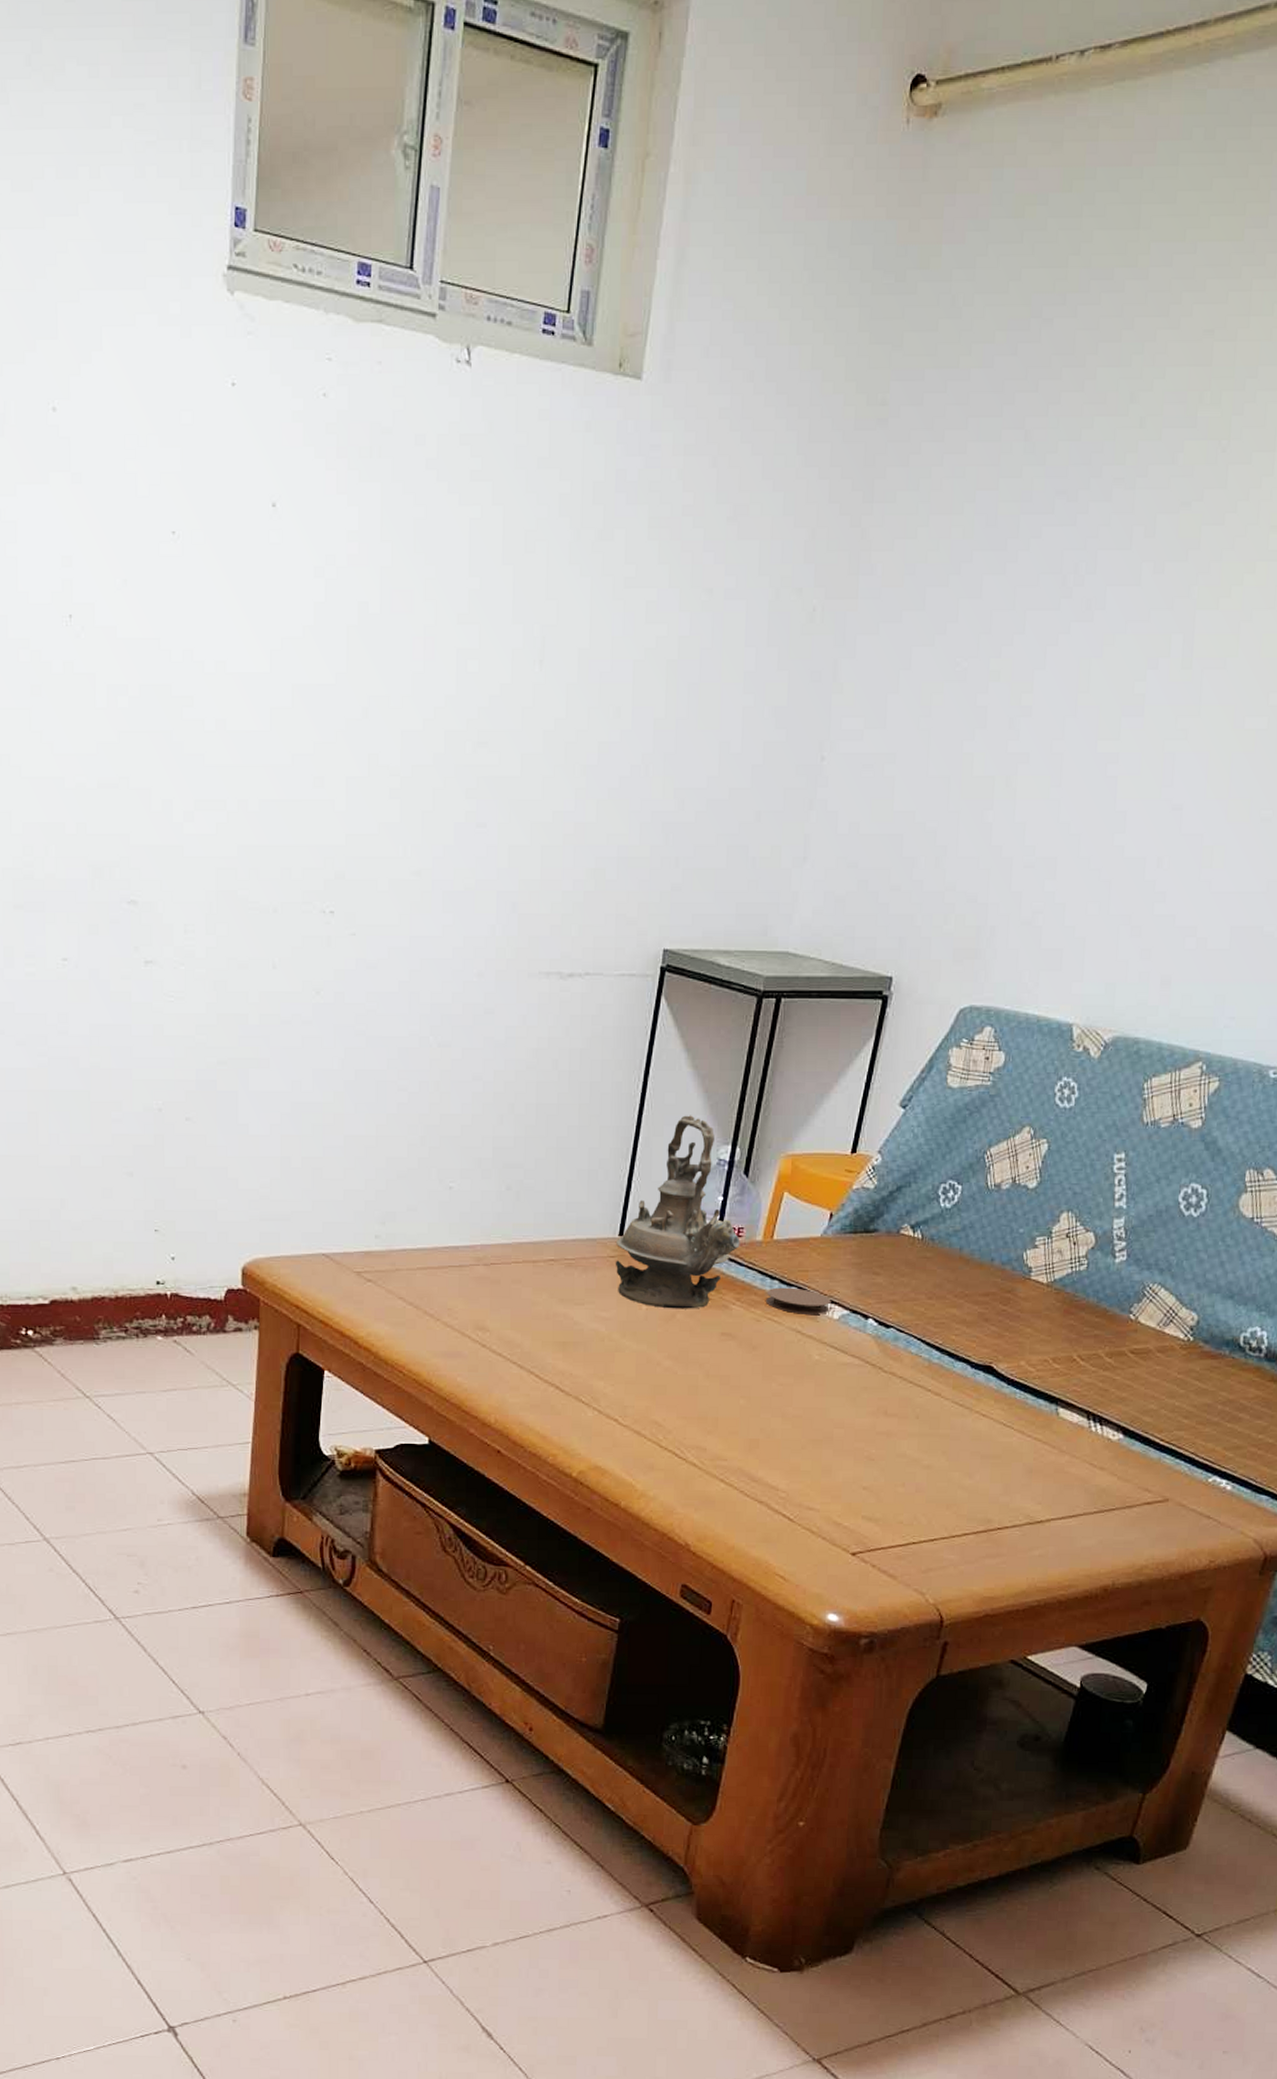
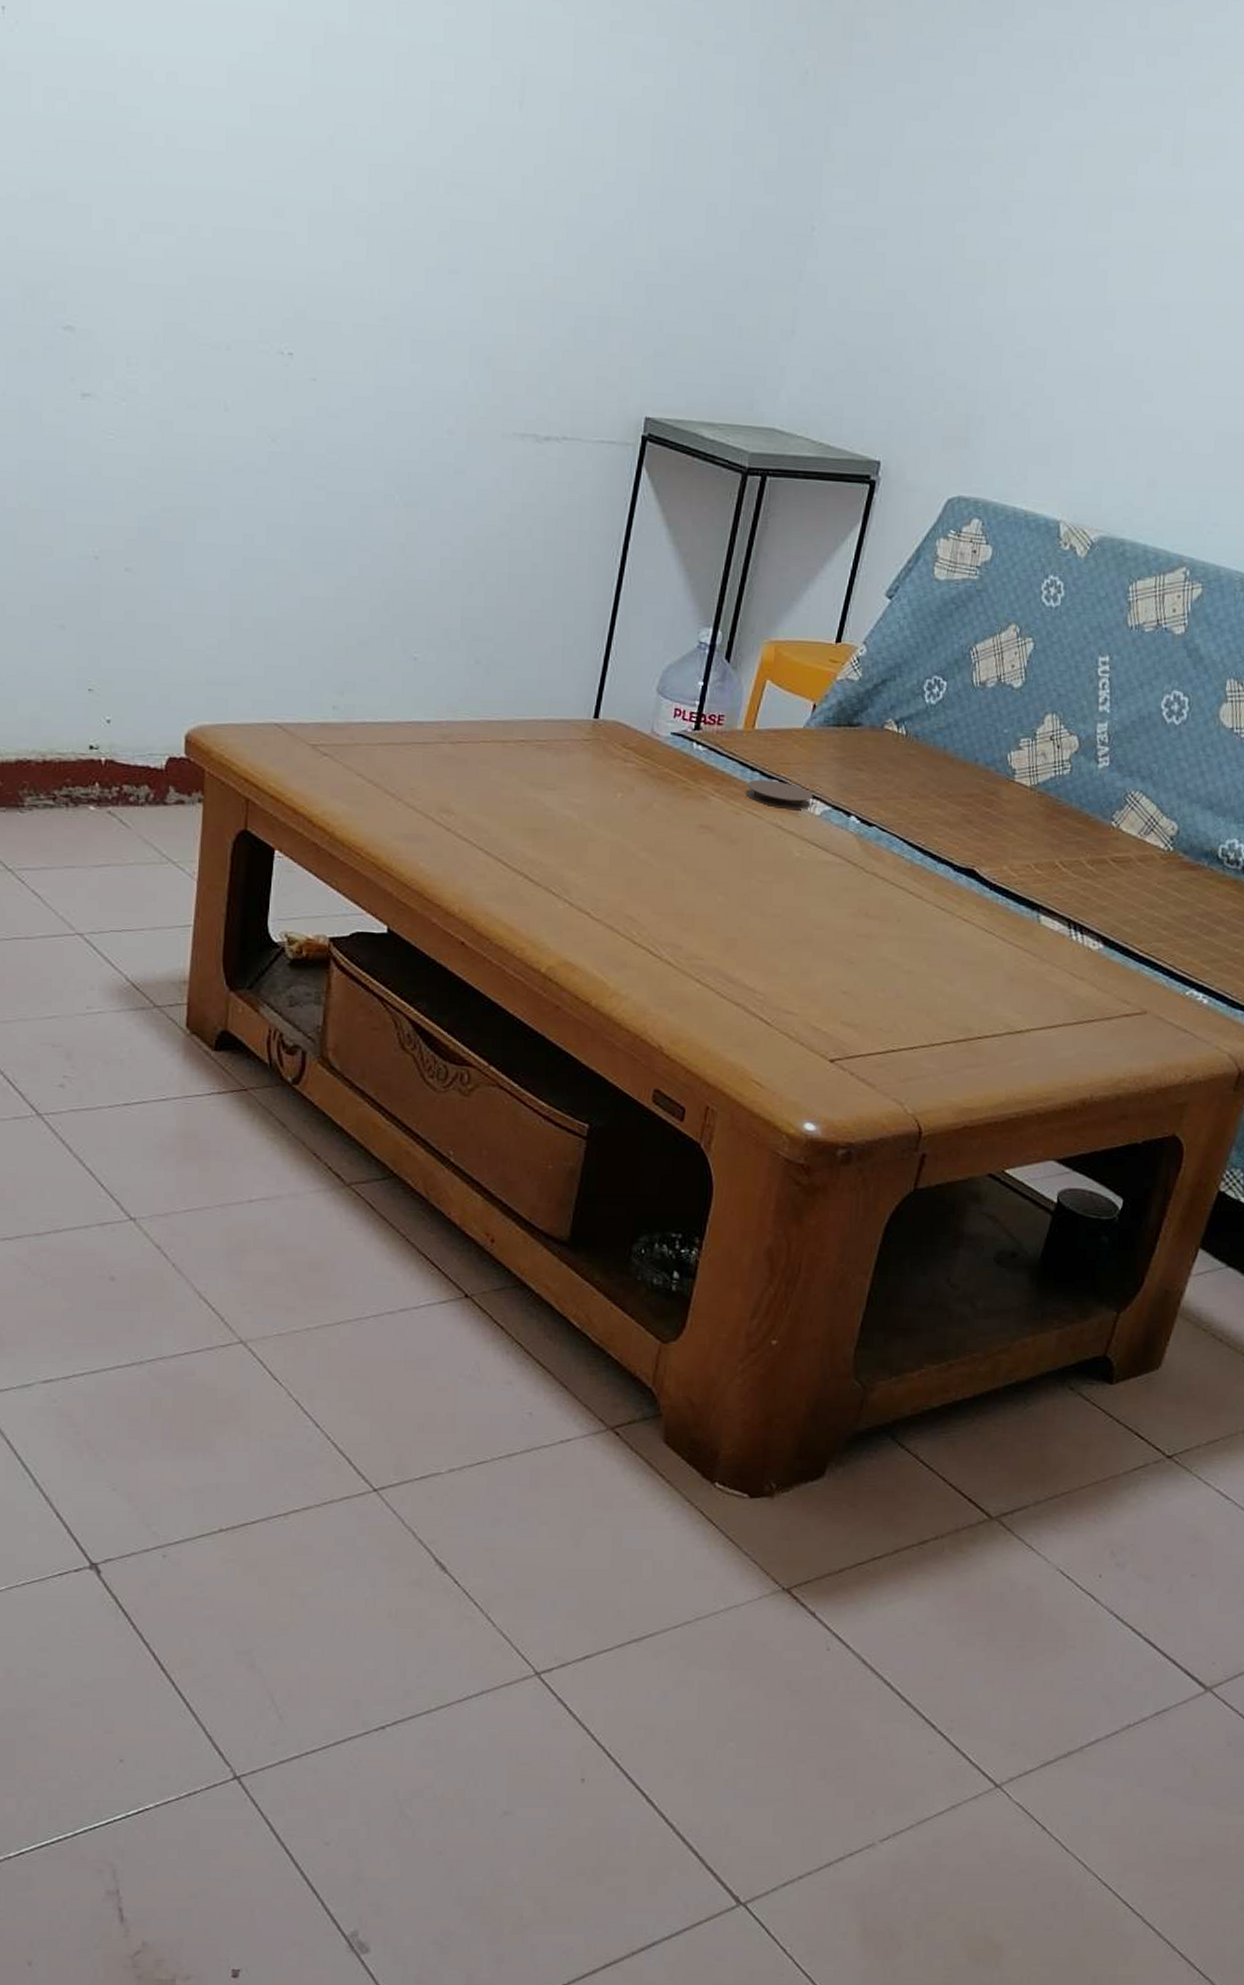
teapot: present [615,1115,740,1309] -> none [589,594,721,799]

